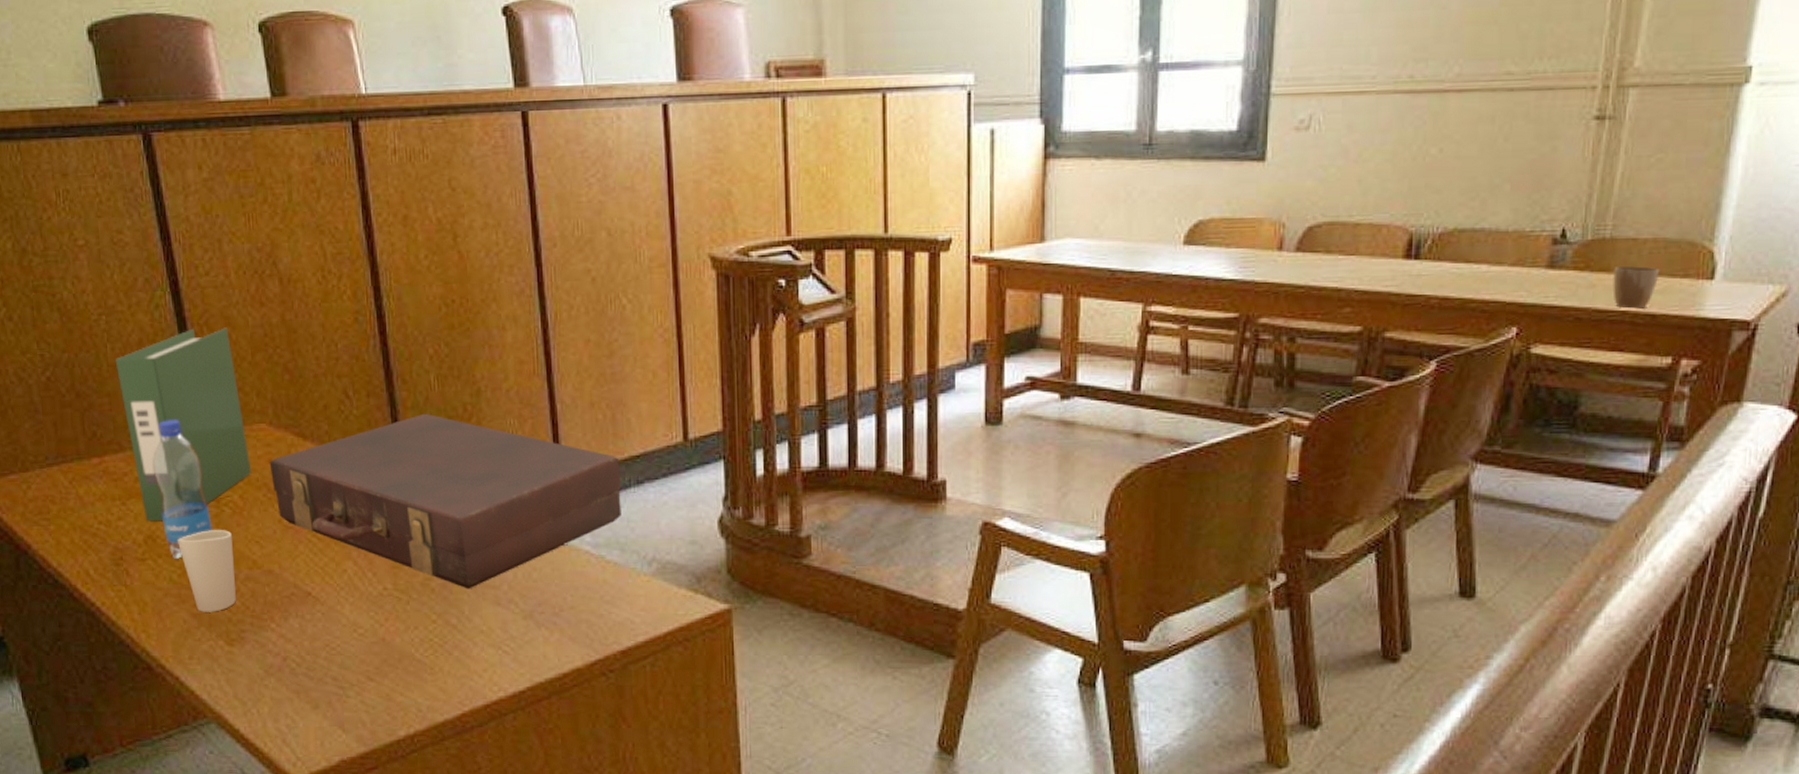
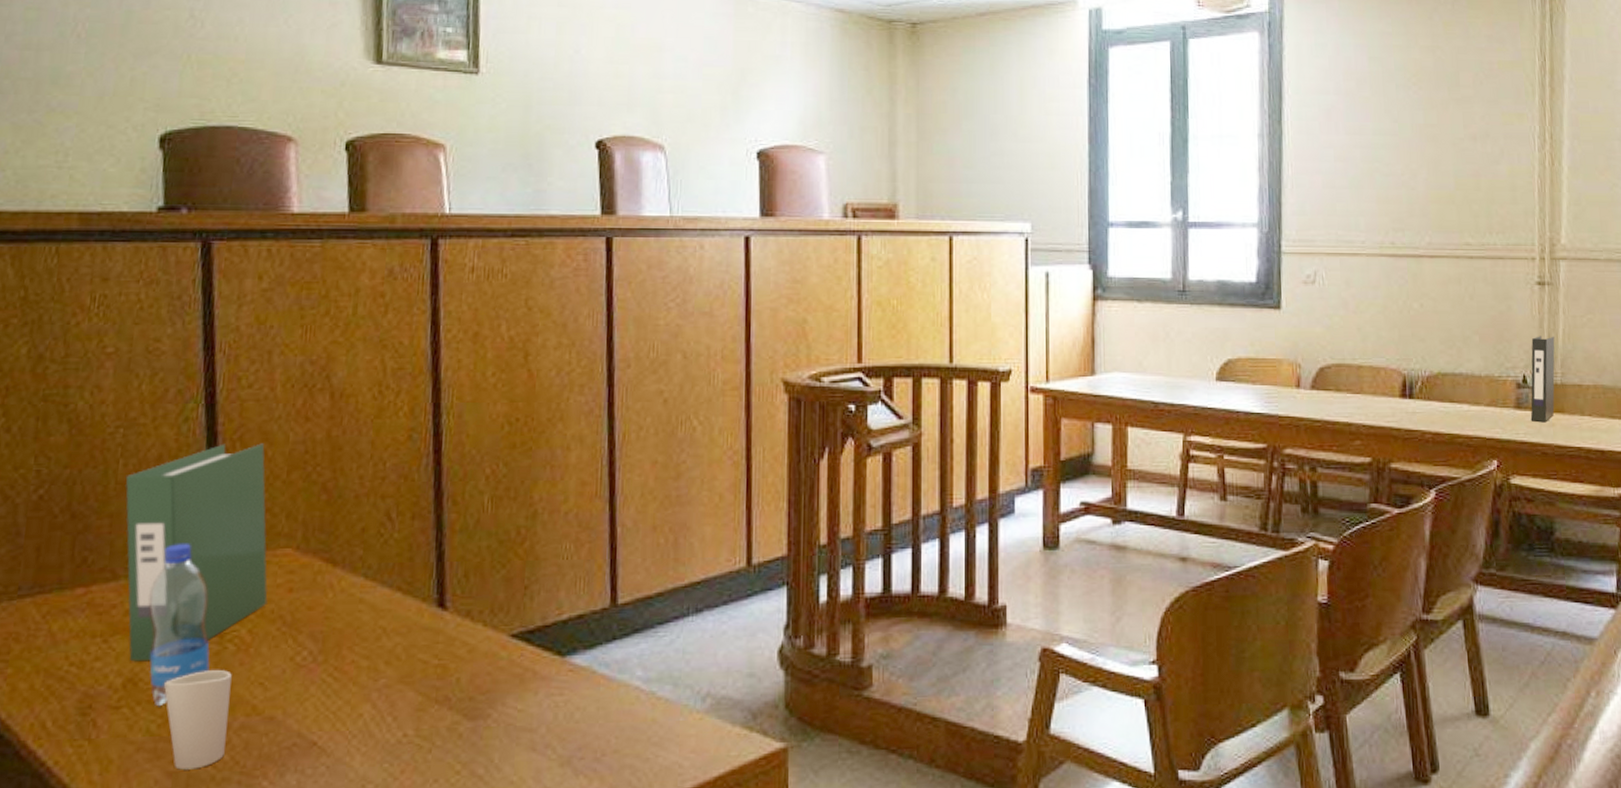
briefcase: present [269,413,622,589] -> none [289,537,679,734]
binder: none [1565,181,1609,284] -> present [1530,336,1555,423]
cup: present [1612,266,1660,309] -> none [1567,409,1603,445]

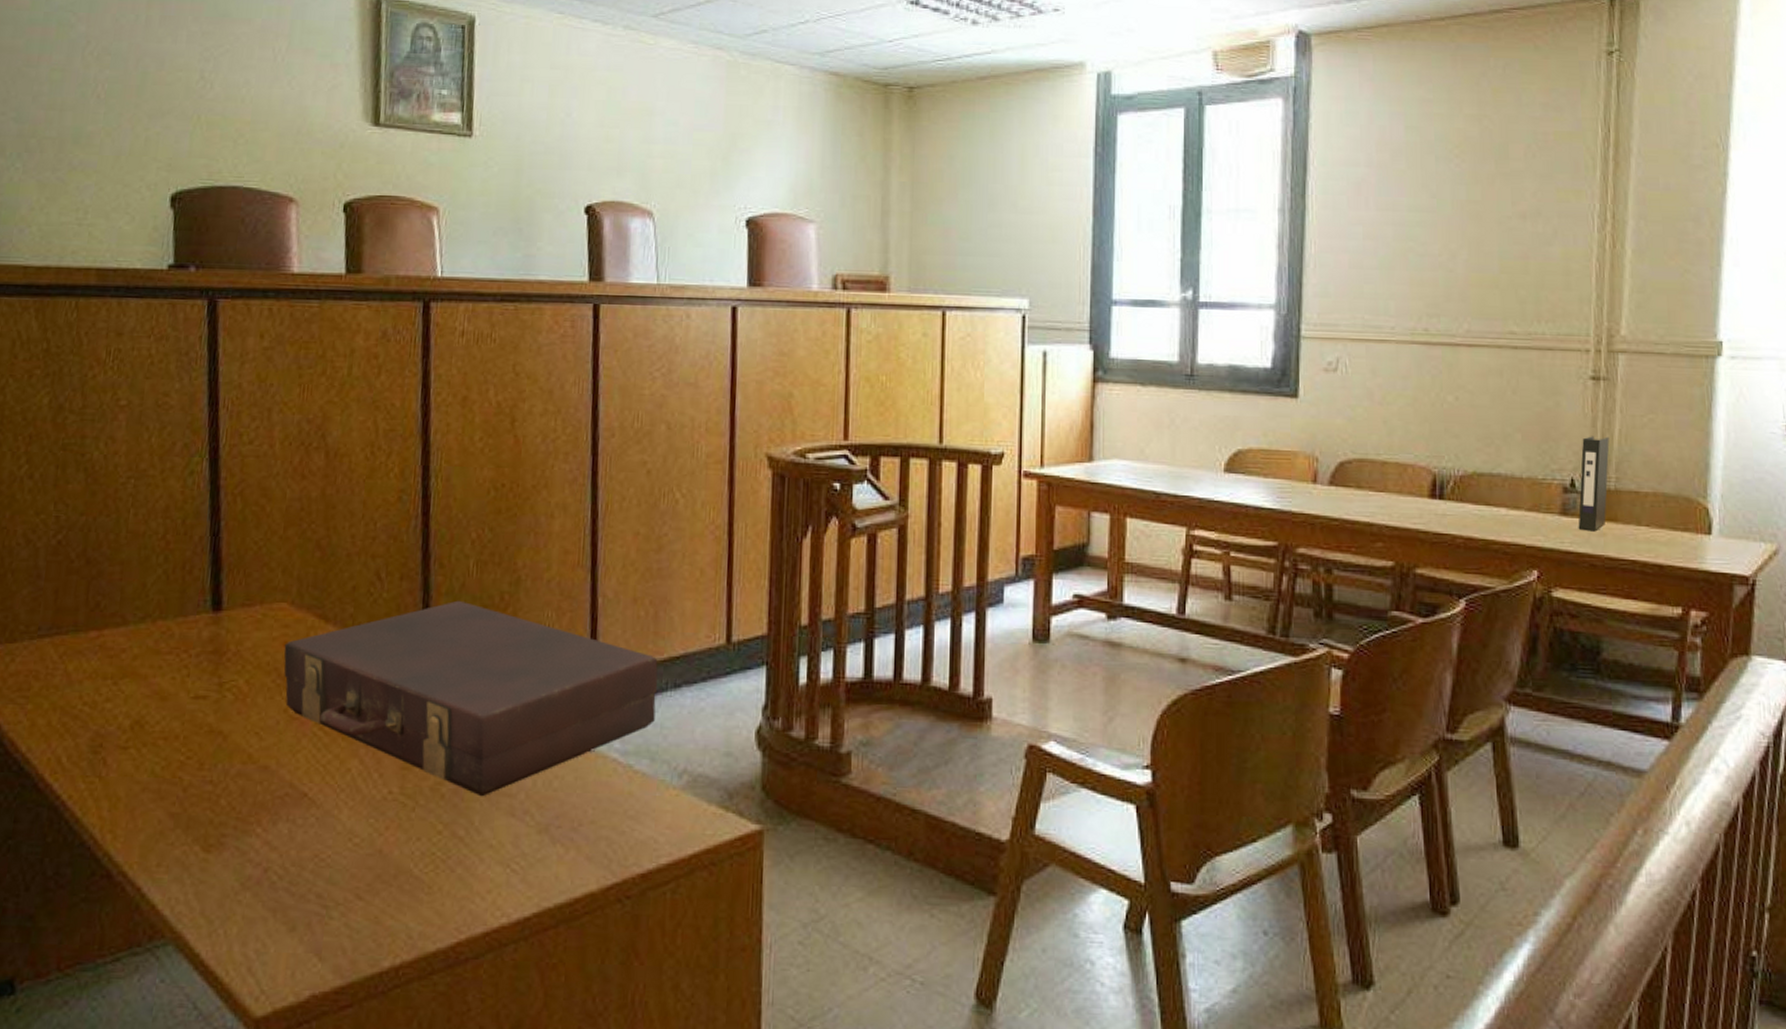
binder: present [125,443,268,662] -> none [135,498,265,705]
bottle: present [148,544,210,707] -> none [155,593,210,750]
cup: present [163,669,232,770] -> none [167,716,230,812]
briefcase: none [289,537,679,734] -> present [284,600,658,797]

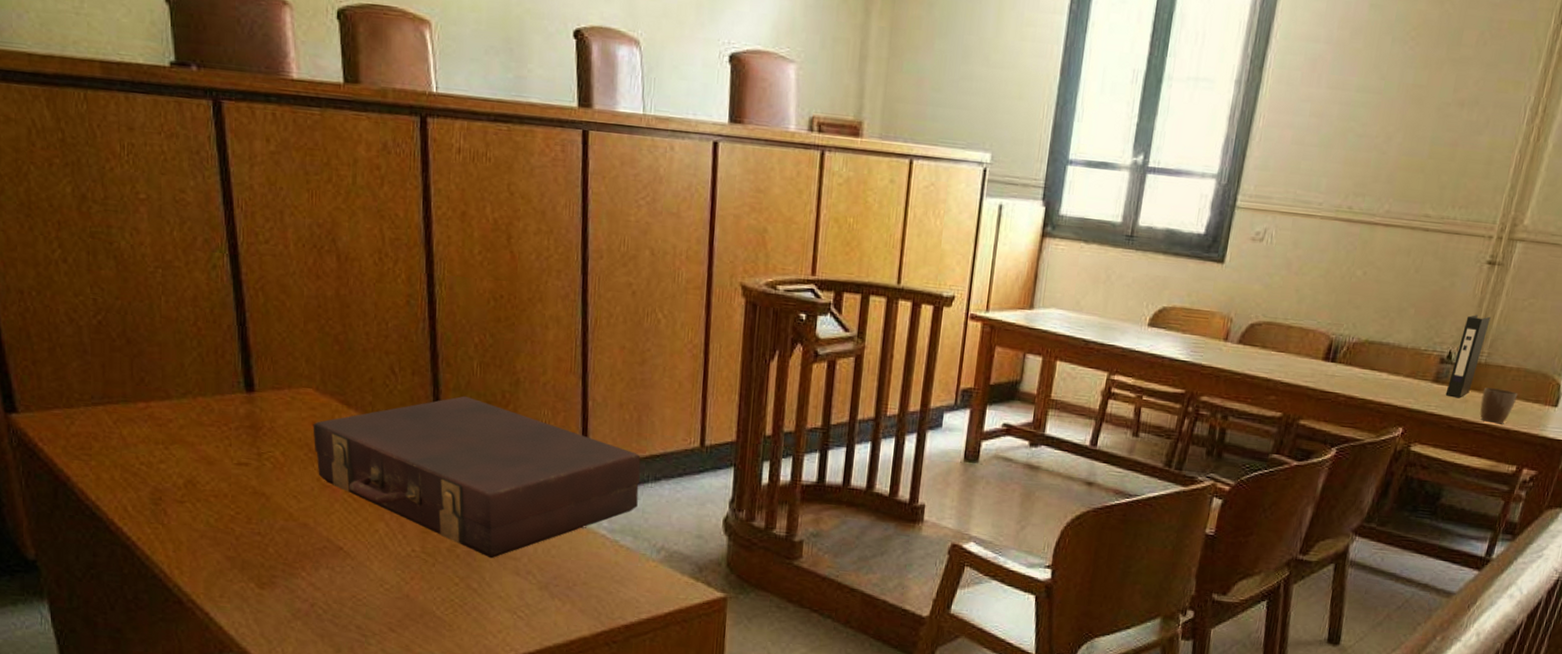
cup: none [1620,517,1662,559] -> present [1479,387,1518,424]

